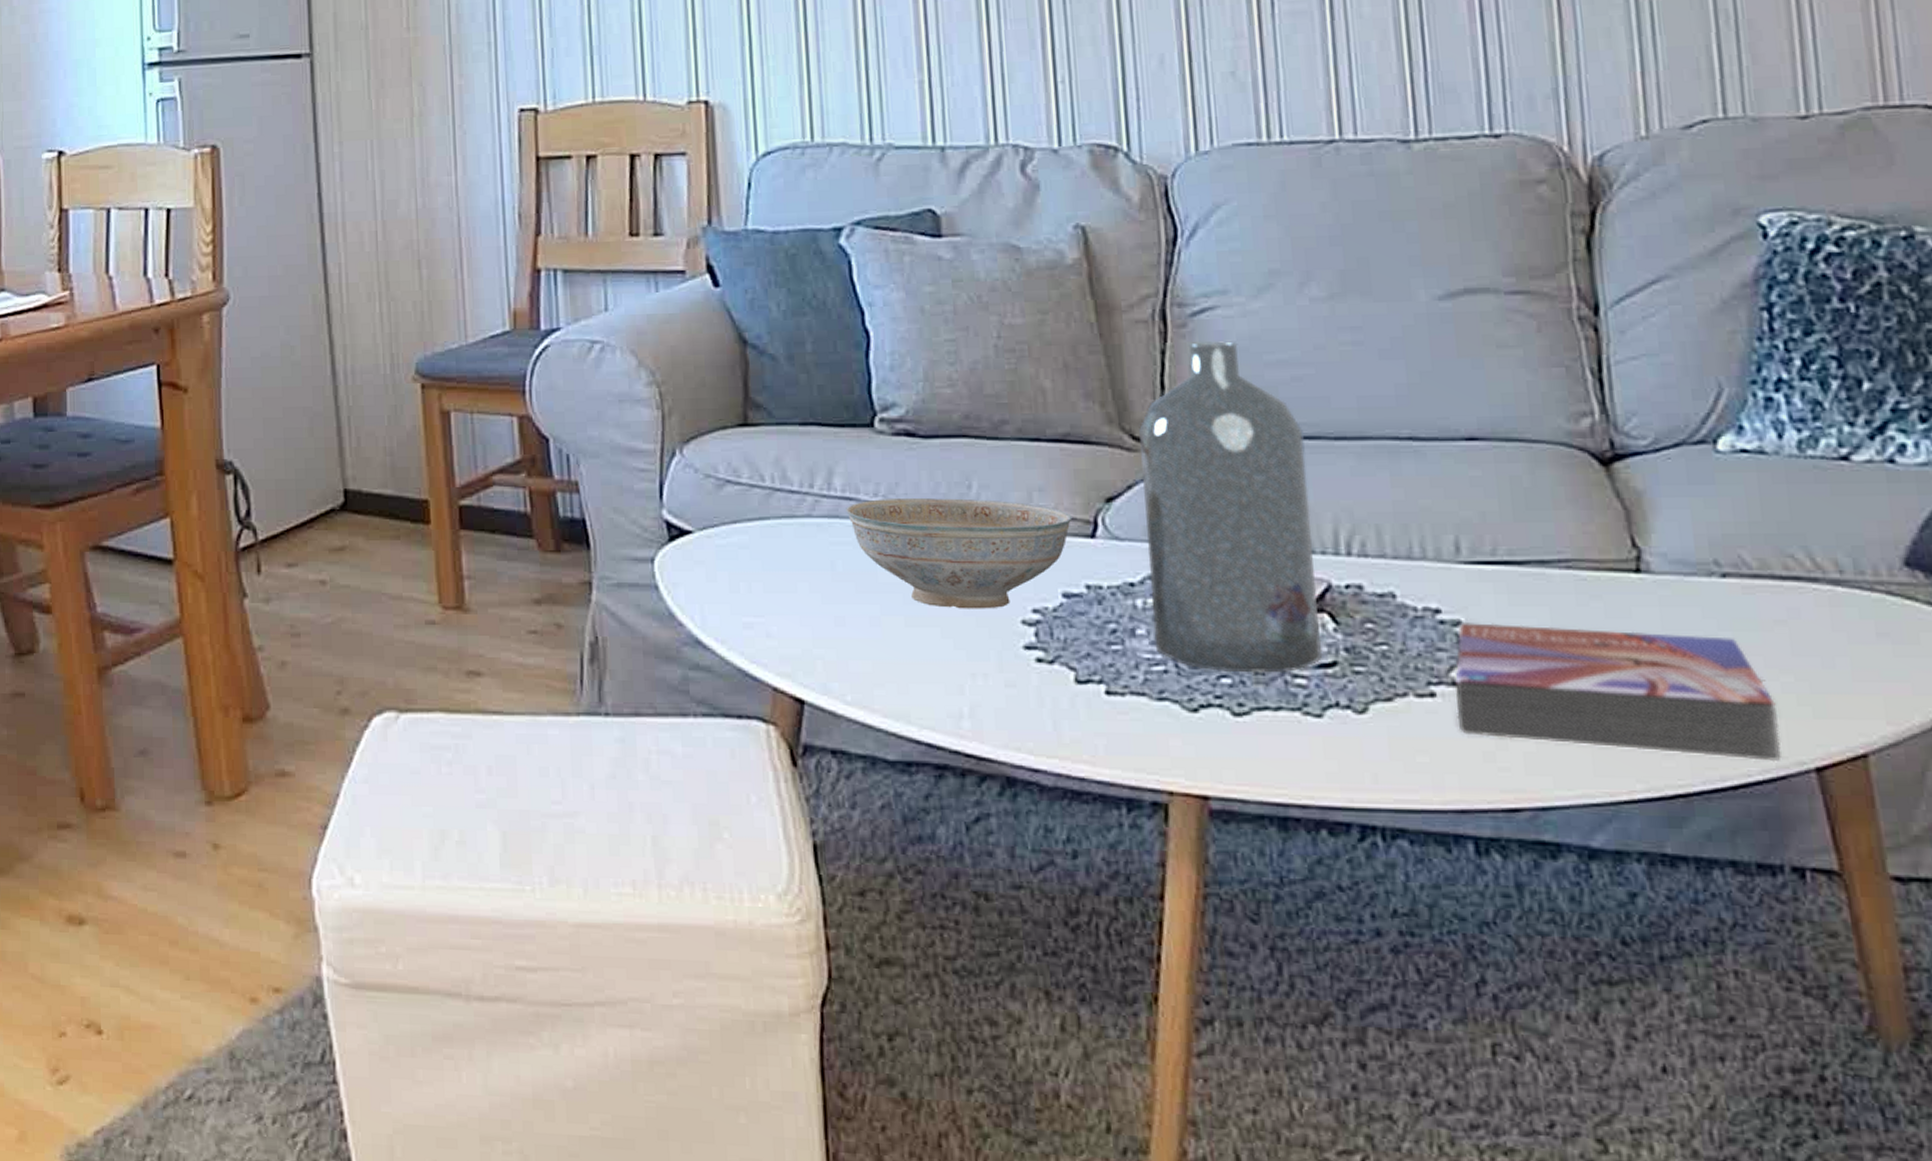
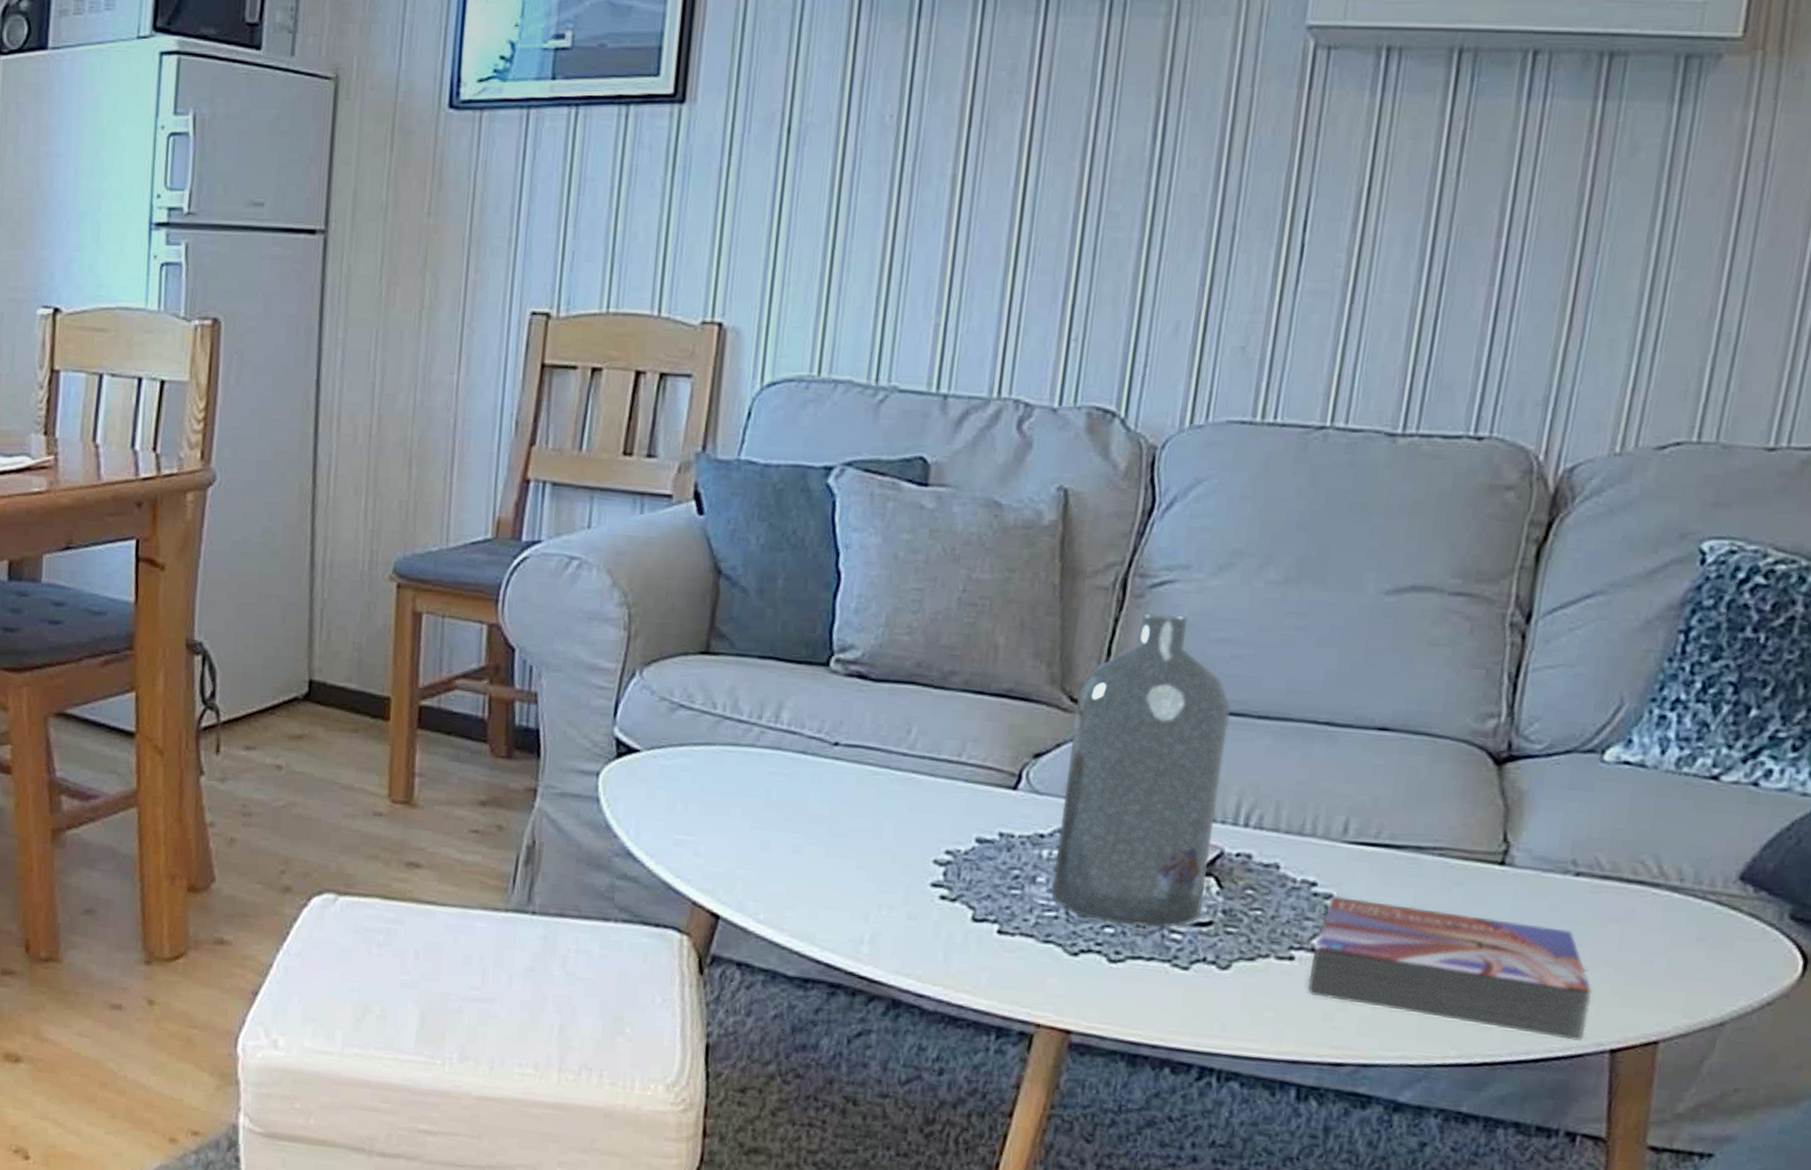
decorative bowl: present [846,497,1073,609] -> none [788,735,1000,847]

